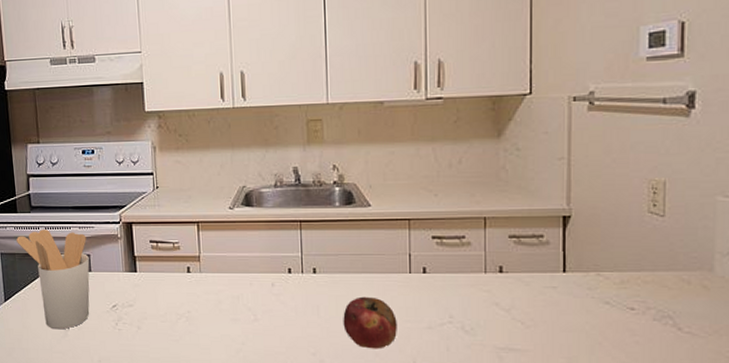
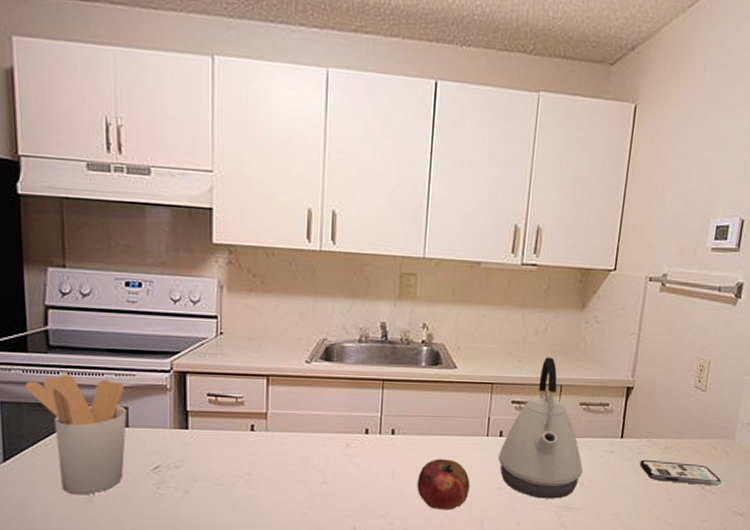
kettle: none [425,189,523,339] -> present [498,357,583,499]
smartphone: none [591,296,704,327] -> present [640,459,722,486]

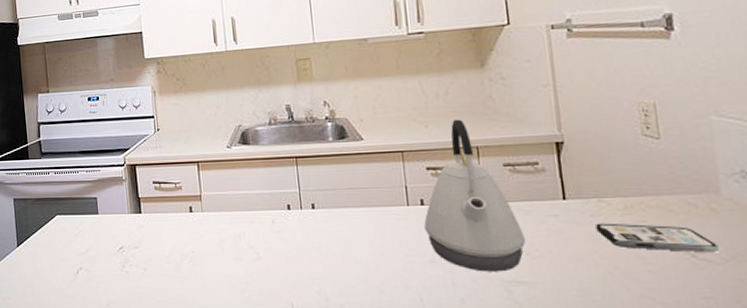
utensil holder: present [25,374,127,495] -> none [28,174,98,274]
fruit: present [417,458,470,511] -> none [344,231,401,286]

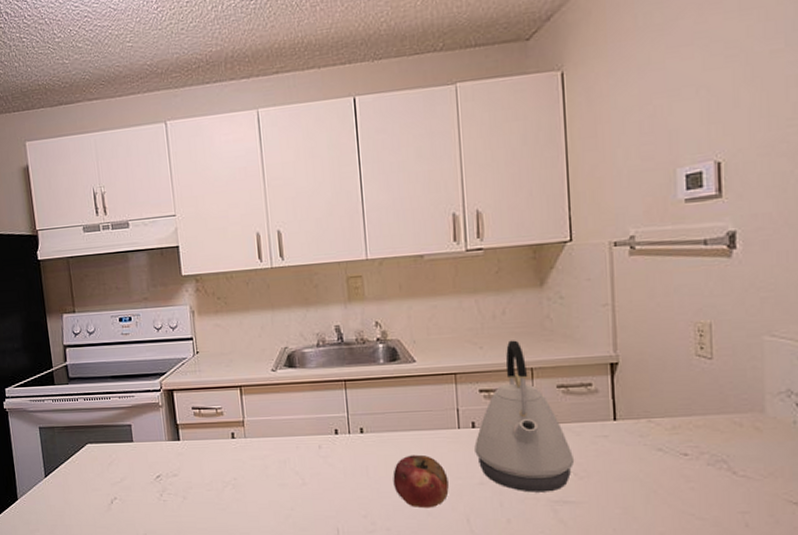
fruit: none [344,231,401,286] -> present [393,454,449,509]
smartphone: present [596,223,719,253] -> none [643,442,758,470]

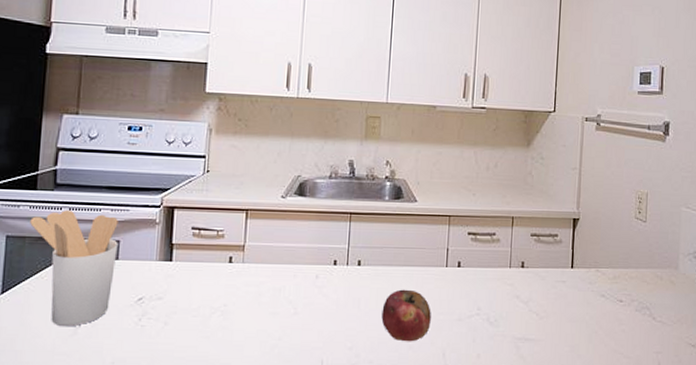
utensil holder: none [55,401,133,504] -> present [30,210,118,327]
kettle: present [474,340,575,493] -> none [457,190,538,330]

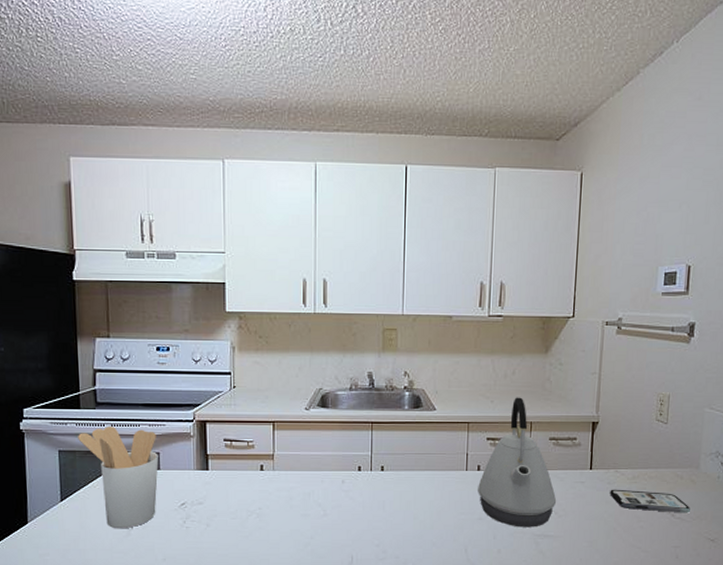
fruit: present [381,289,431,342] -> none [406,492,453,539]
kettle: none [457,190,538,330] -> present [478,397,557,527]
smartphone: none [591,289,671,316] -> present [610,489,690,513]

